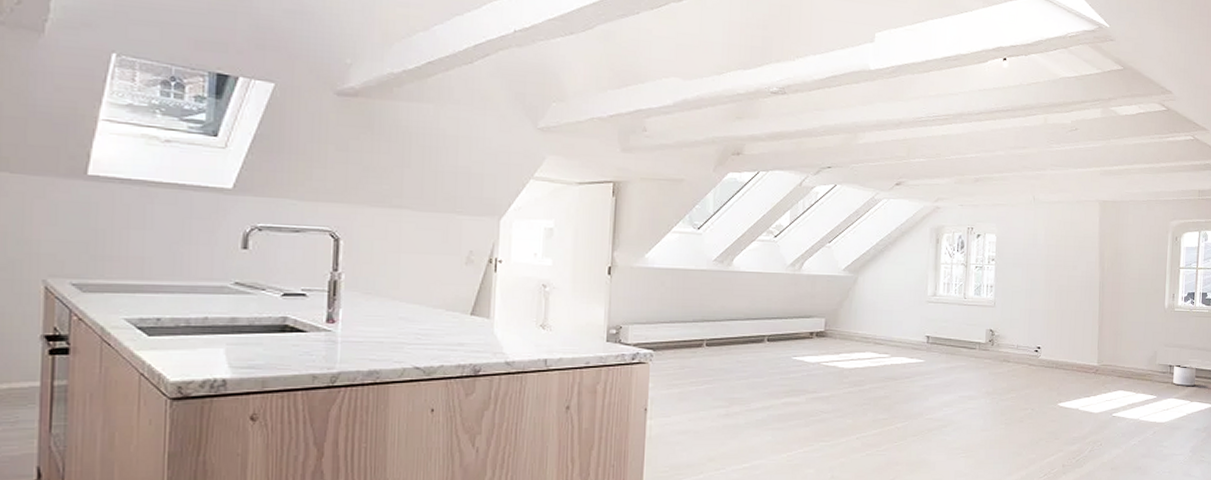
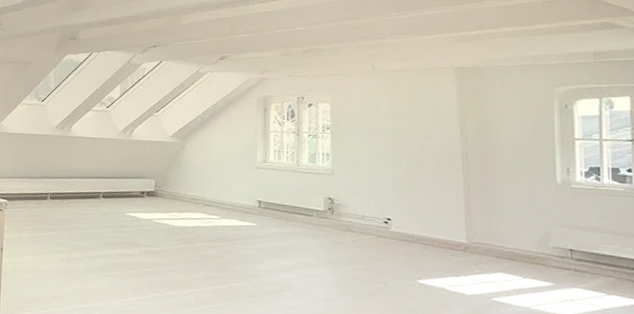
planter: present [1173,364,1196,387] -> none [577,249,613,277]

